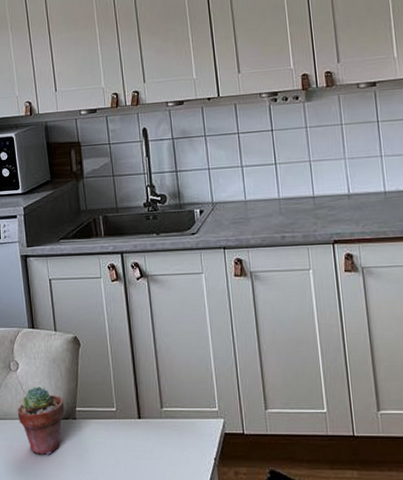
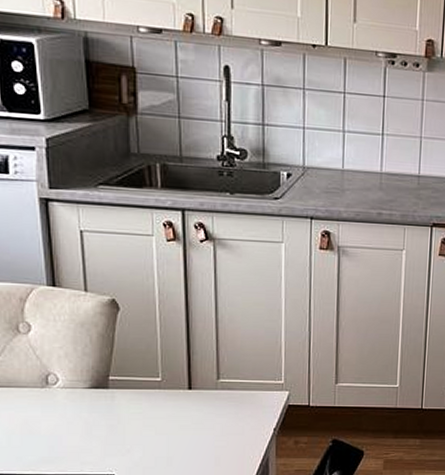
potted succulent: present [17,387,65,455] -> none [27,352,93,426]

